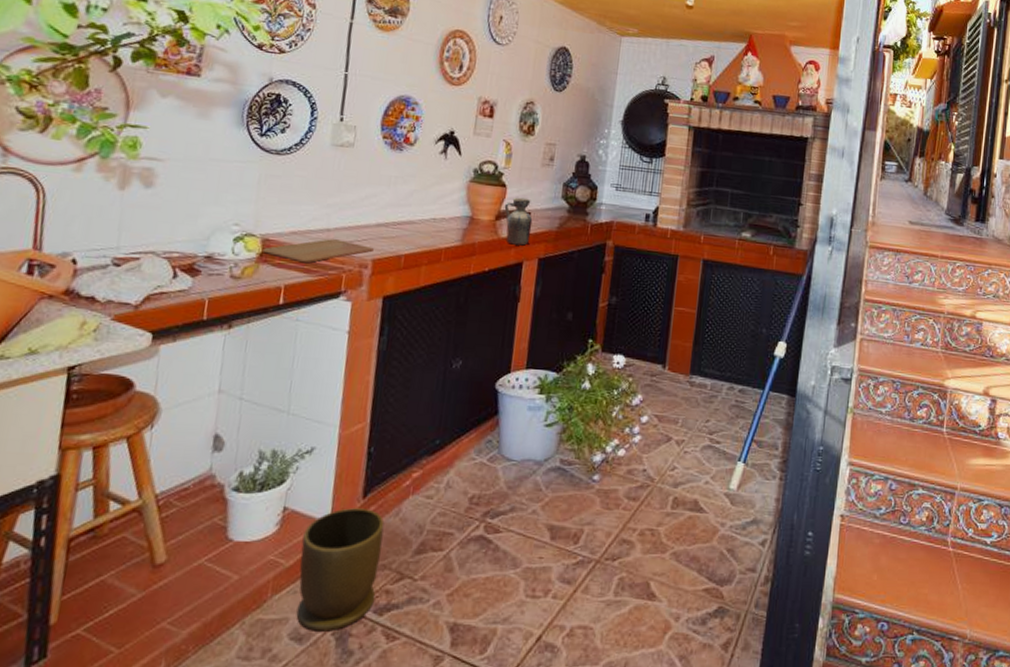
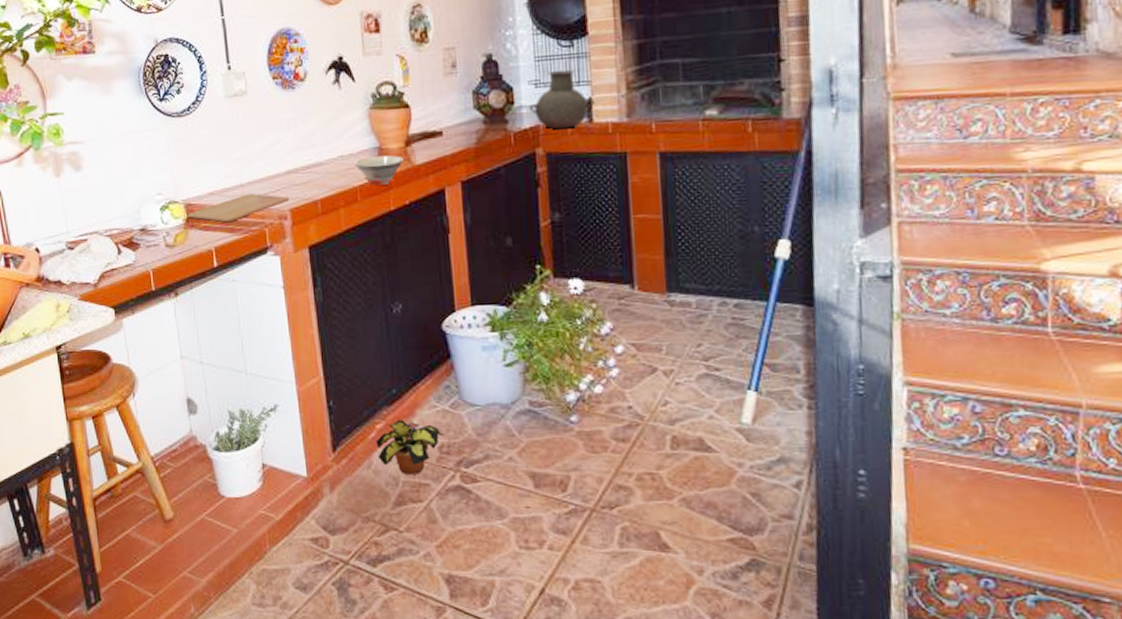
planter pot: present [296,508,385,632] -> none [285,462,366,582]
flower pot: none [408,469,477,523] -> present [376,419,444,474]
bowl: none [444,223,491,252] -> present [354,155,404,187]
ceramic jug: present [504,197,533,246] -> none [412,115,448,171]
ceramic pot: none [608,179,661,229] -> present [529,69,595,130]

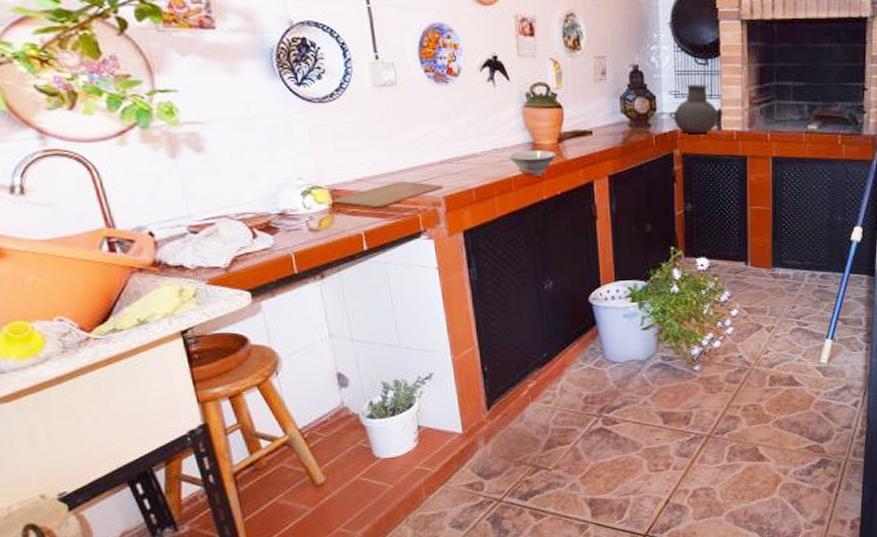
flower pot: present [376,419,444,474] -> none [528,378,589,423]

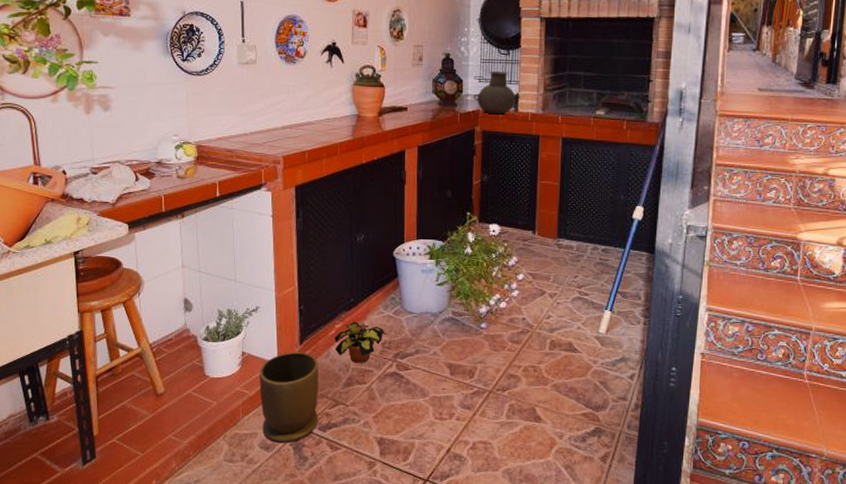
chopping board: present [333,181,443,209] -> none [198,142,283,163]
planter pot: none [441,418,518,519] -> present [259,352,319,443]
bowl: present [508,150,556,178] -> none [337,121,376,145]
flower pot: none [528,378,589,423] -> present [334,321,387,363]

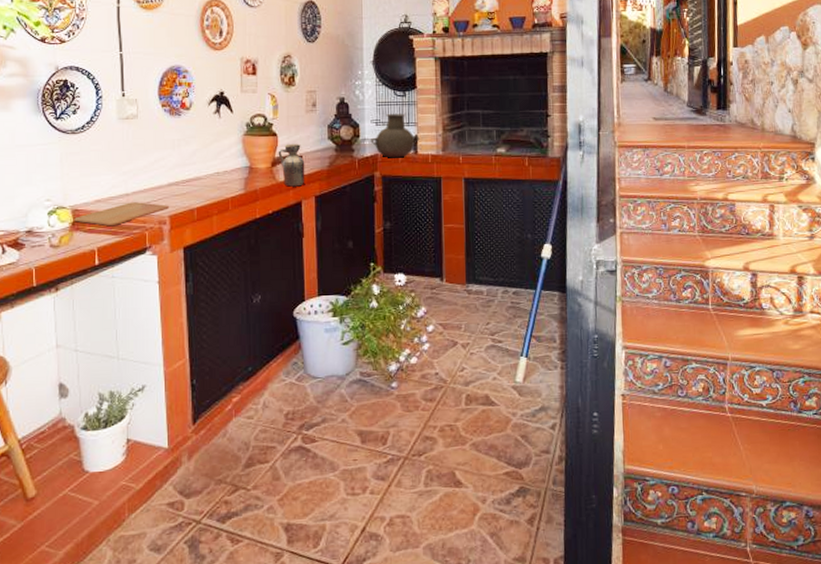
chopping board: none [198,142,283,163] -> present [74,202,169,227]
planter pot: present [259,352,319,443] -> none [147,433,217,542]
flower pot: present [334,321,387,363] -> none [232,392,290,440]
ceramic jug: none [384,95,410,136] -> present [278,143,305,187]

